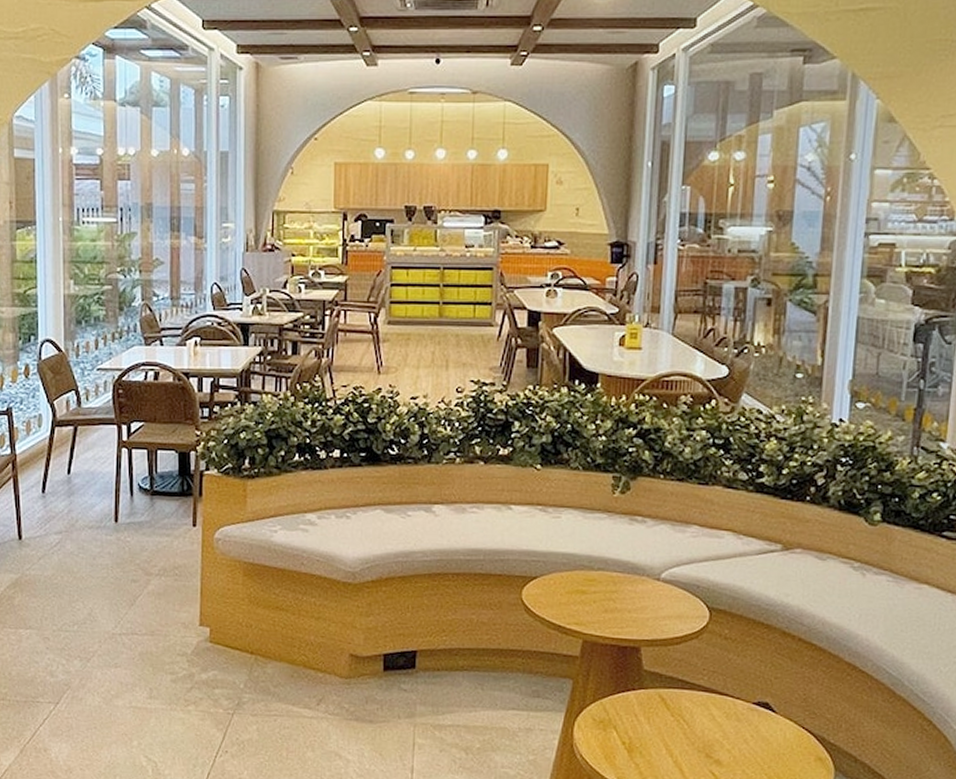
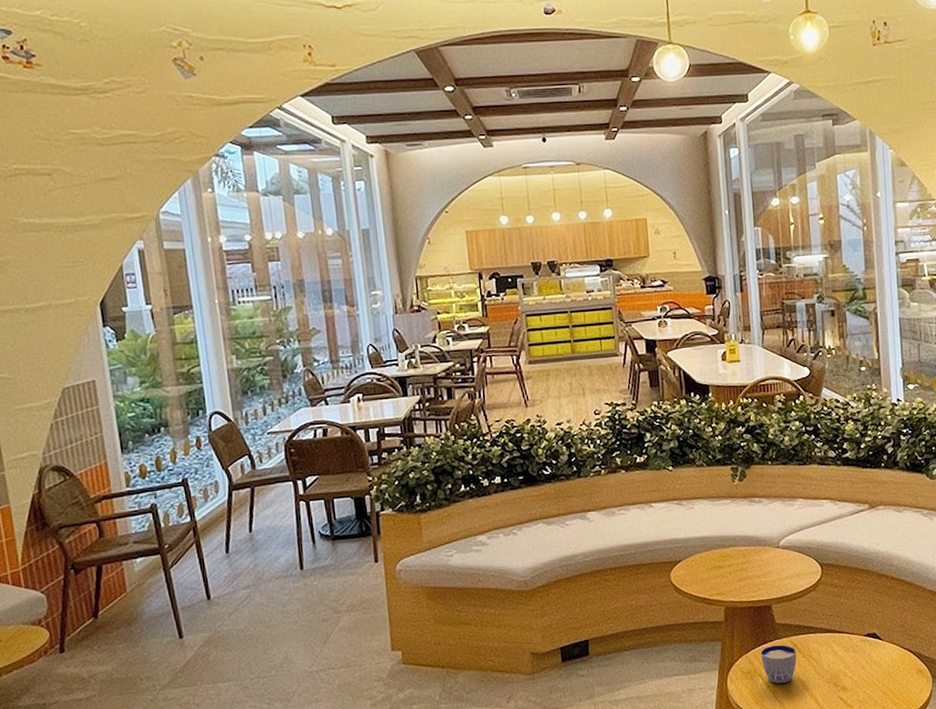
cup: none [619,695,665,743] -> present [761,645,797,684]

